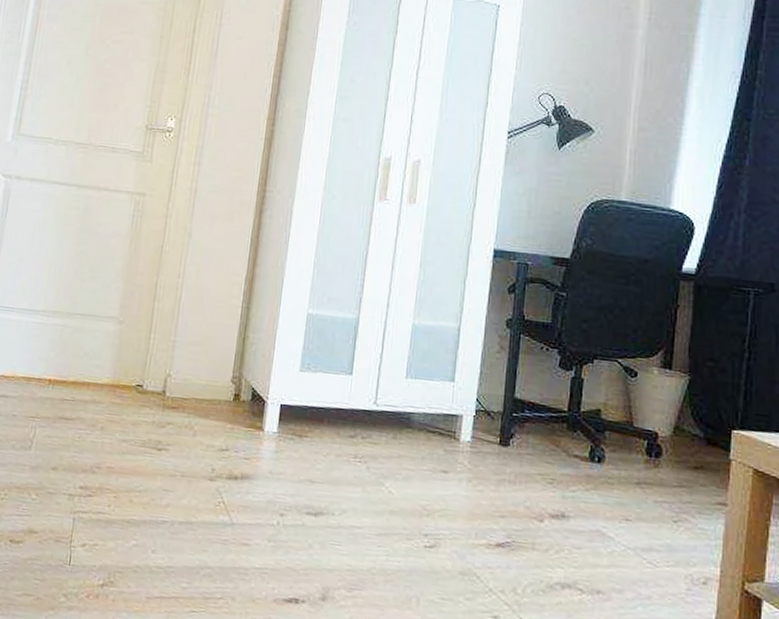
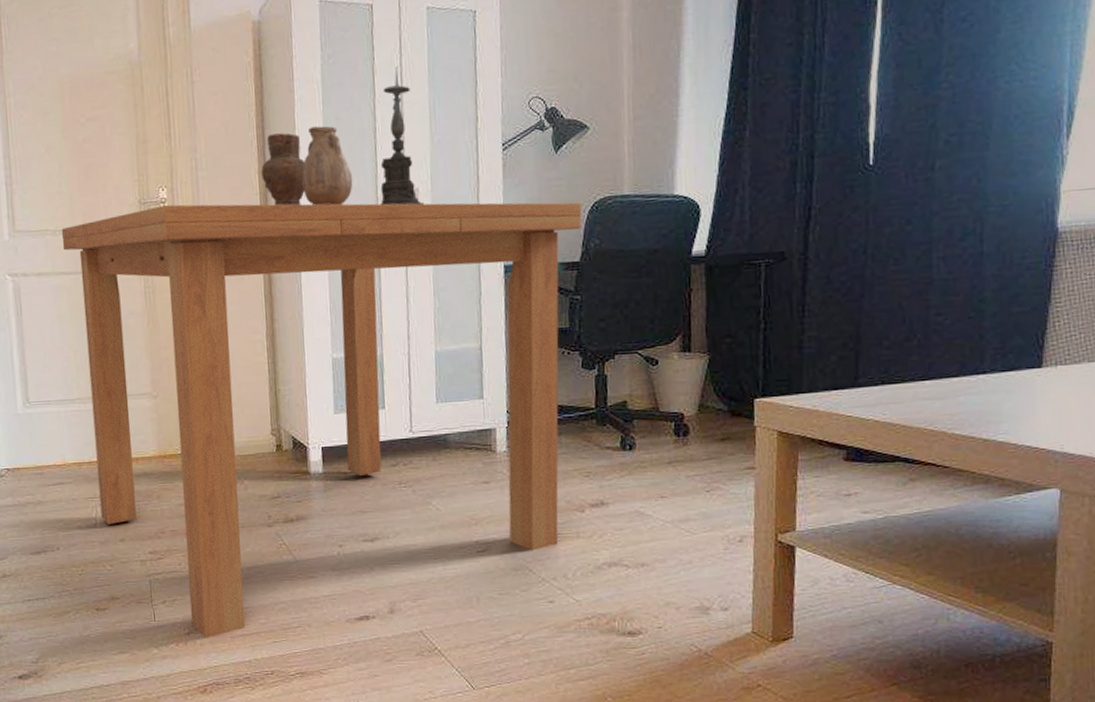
dining table: none [38,133,578,595] -> present [61,202,582,638]
vase: none [270,85,358,164] -> present [261,126,353,206]
candle holder: none [381,43,427,177] -> present [380,66,425,206]

